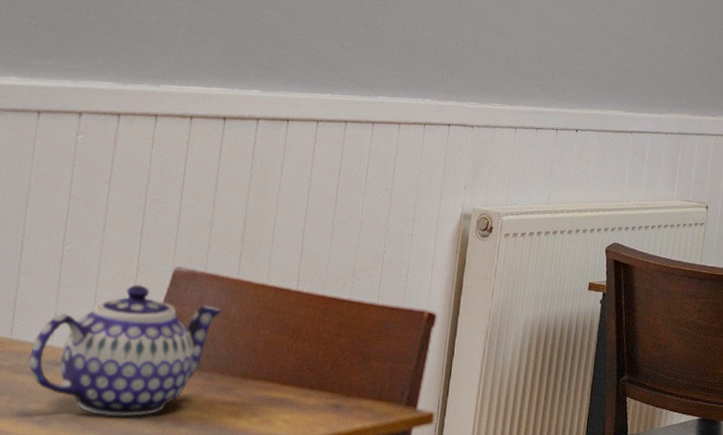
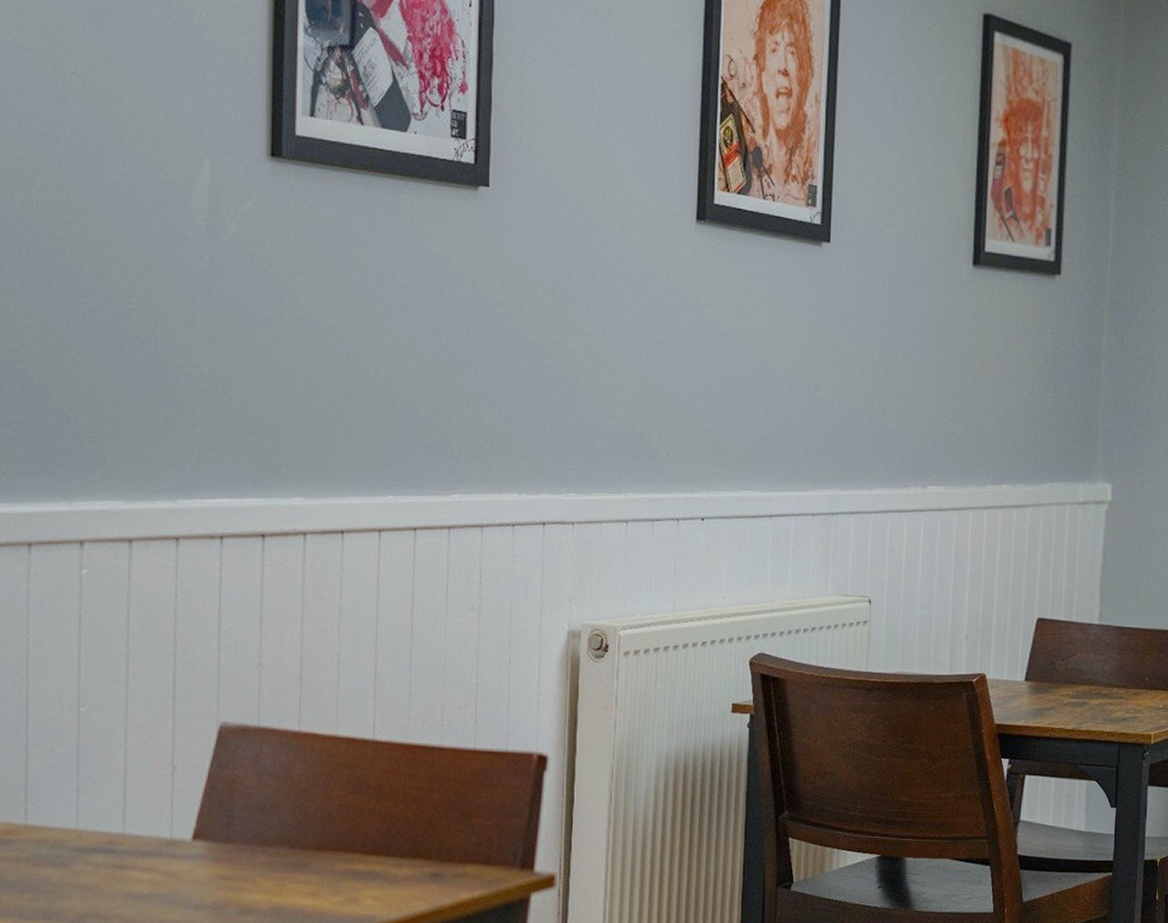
teapot: present [29,284,223,416] -> none [51,746,285,908]

